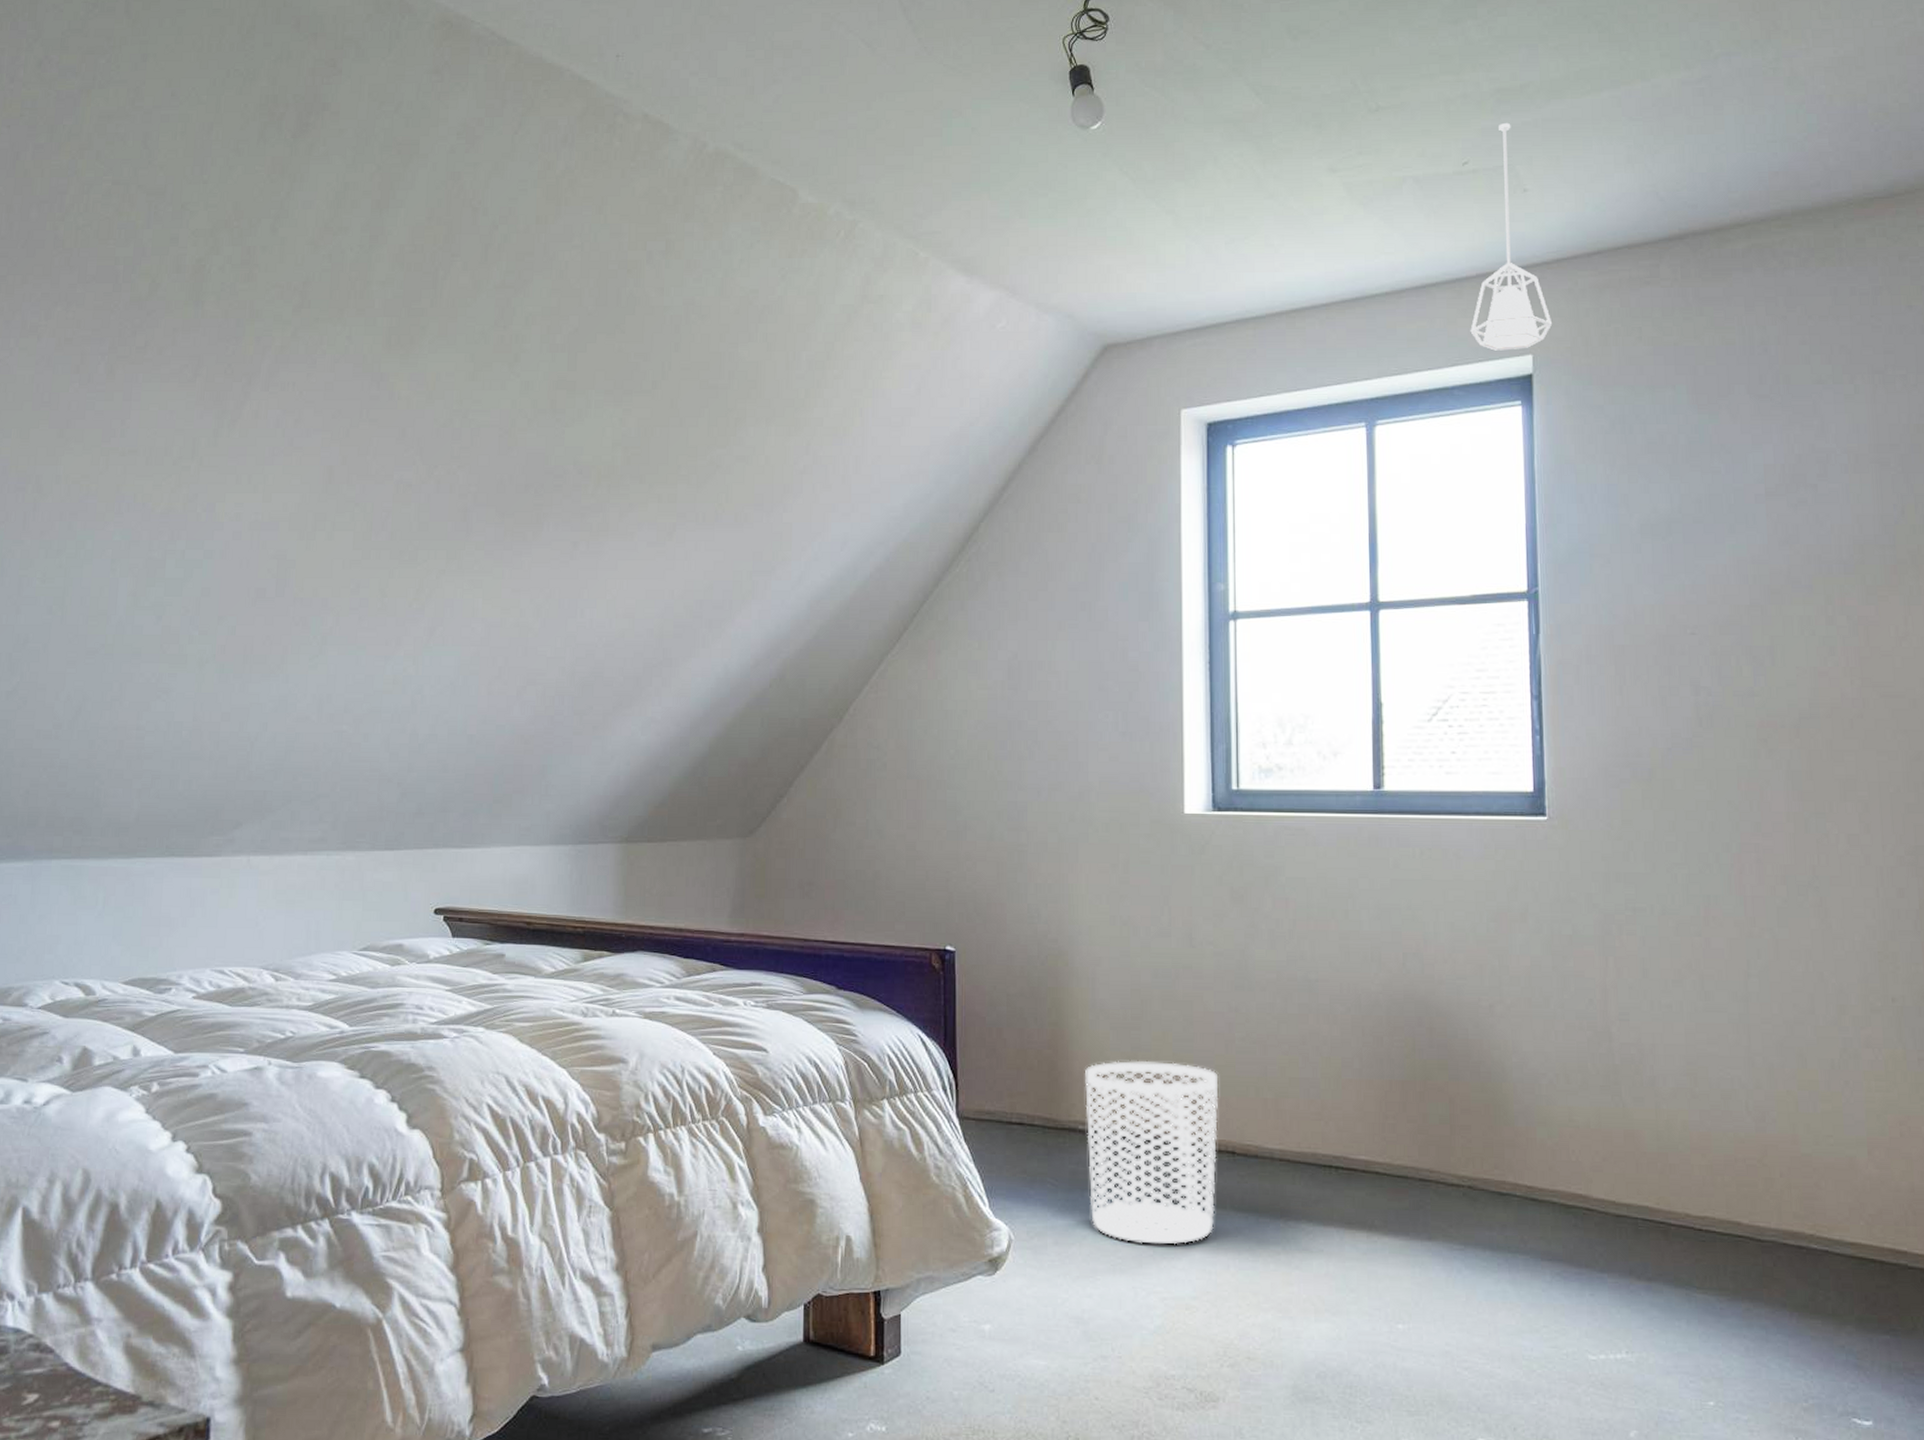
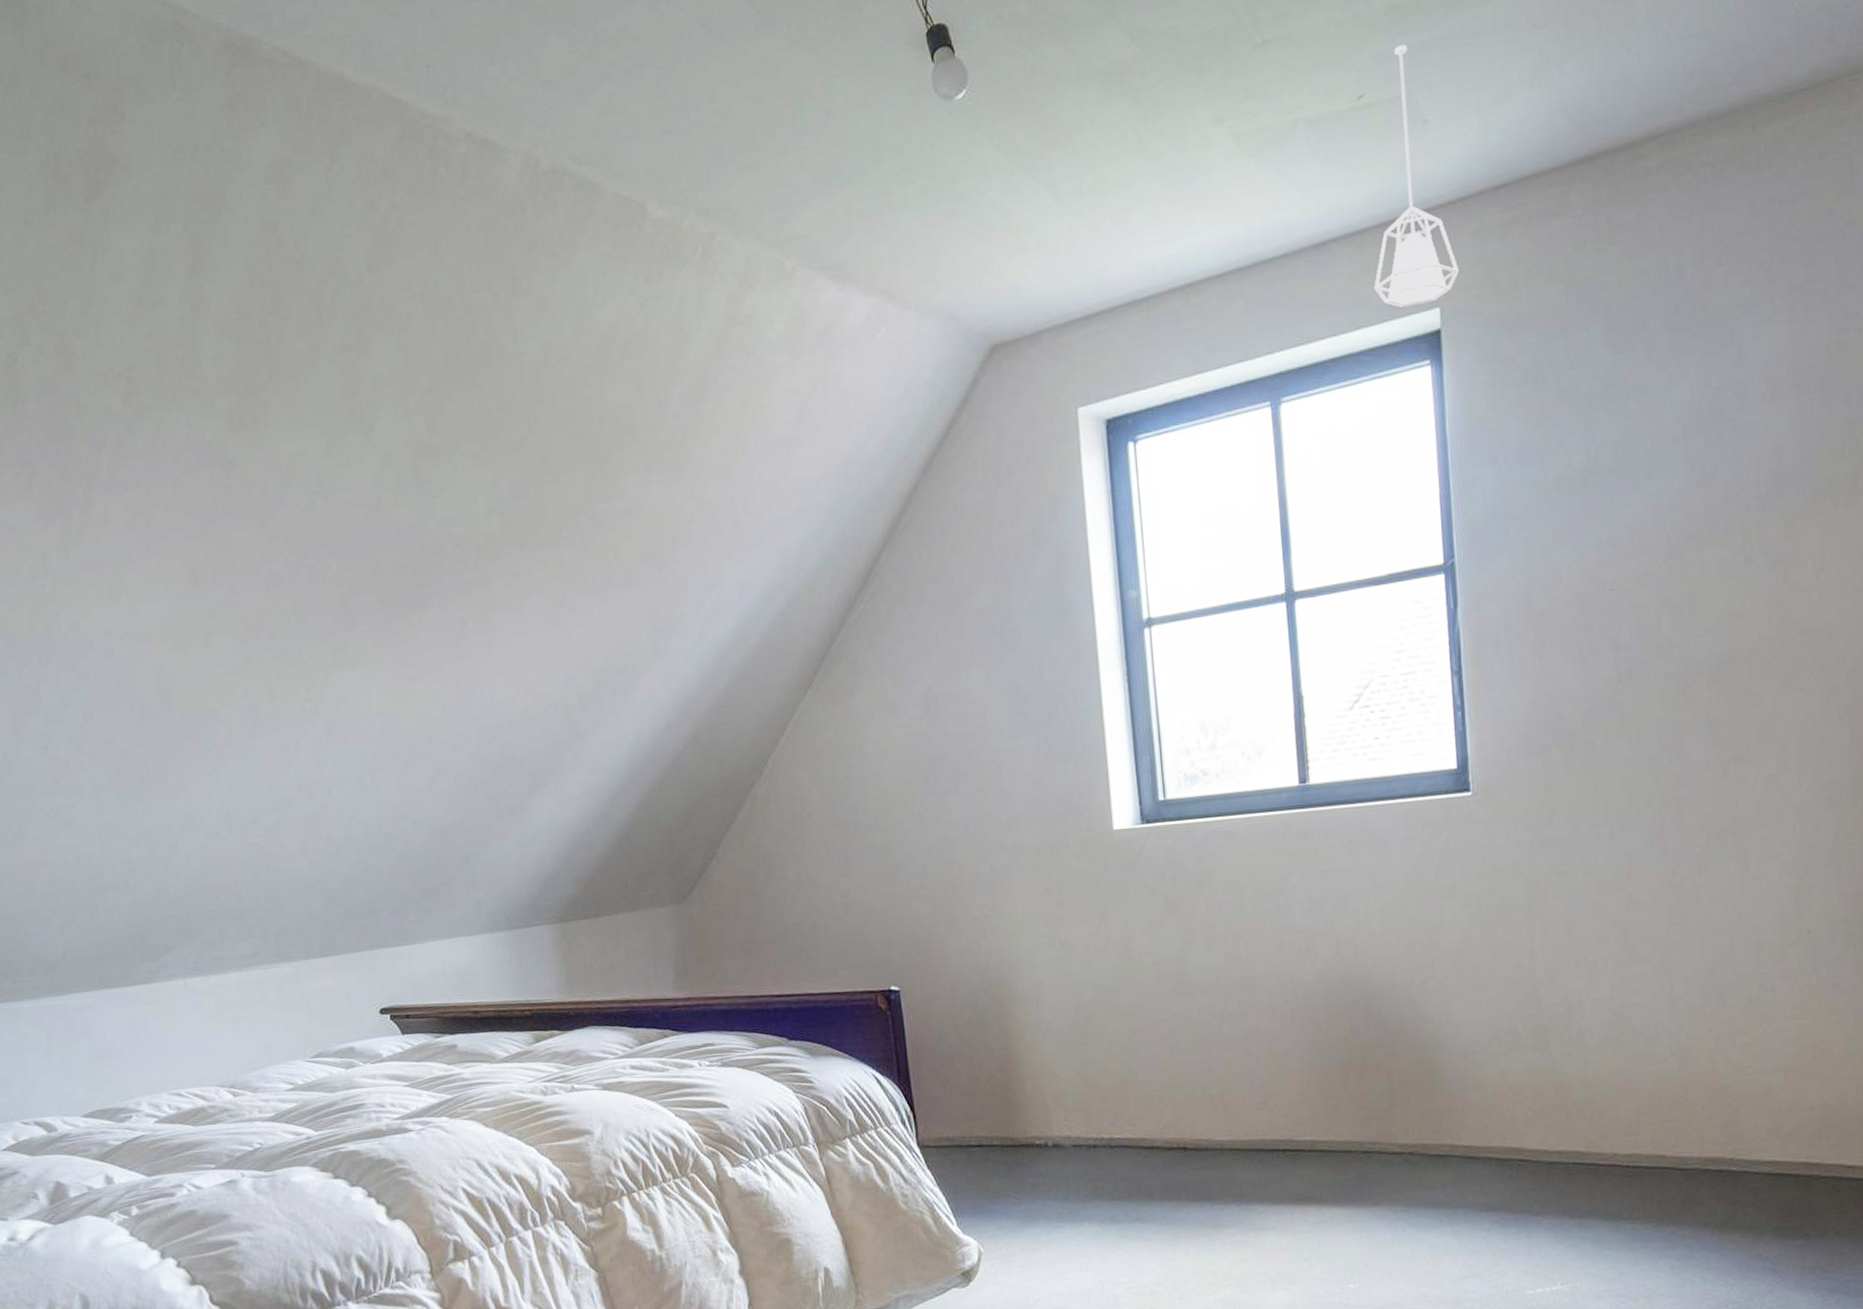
waste bin: present [1085,1061,1219,1244] -> none [1037,1071,1172,1242]

